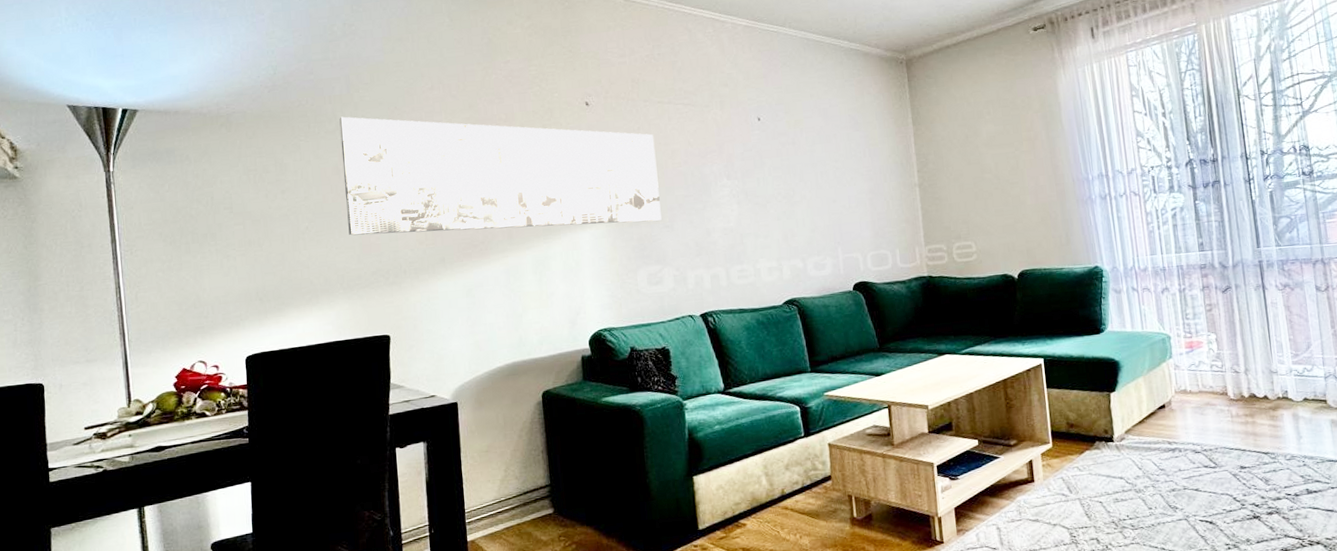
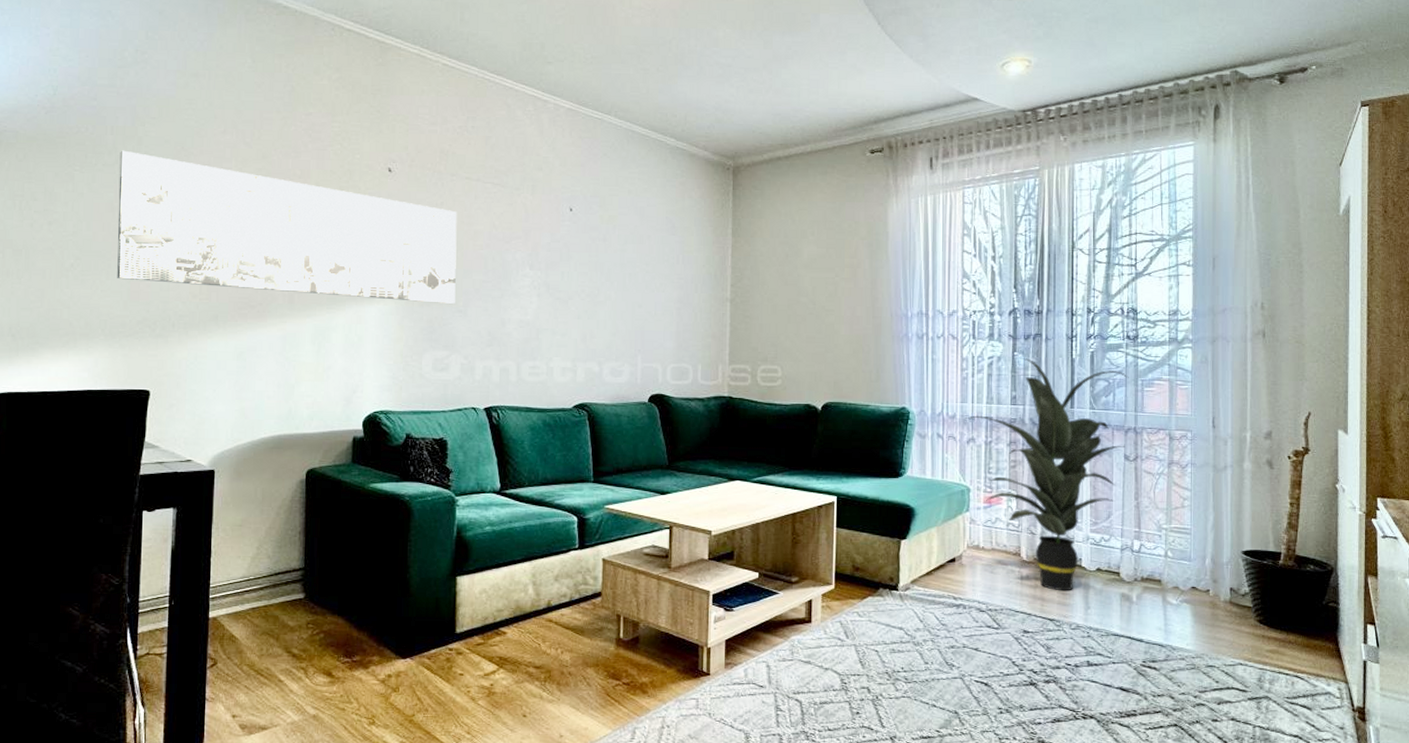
indoor plant: none [1157,205,1315,425] -> present [966,358,1129,591]

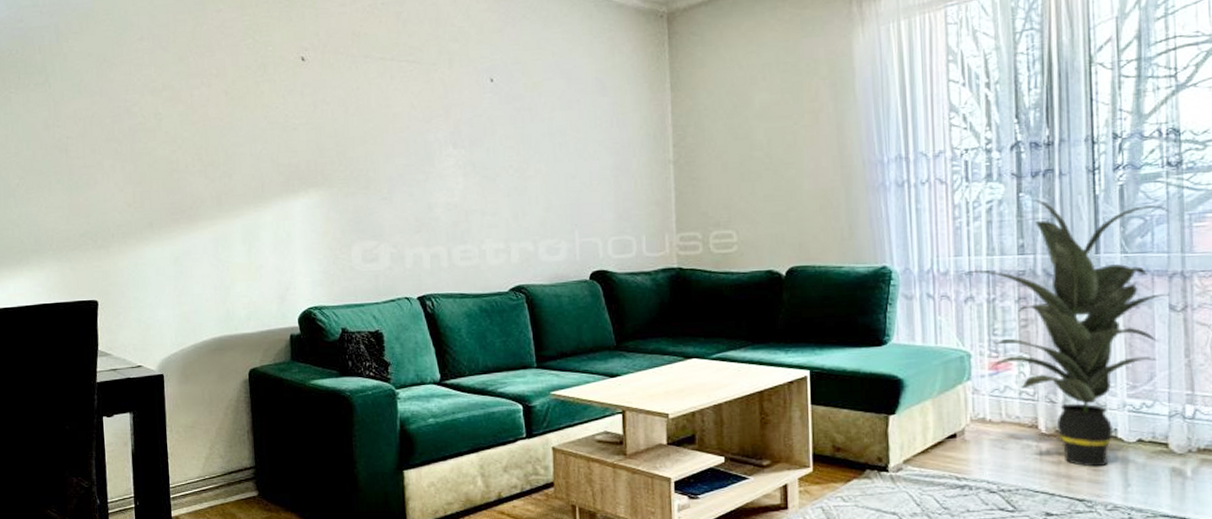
wall art: present [117,150,457,304] -> none [49,68,379,195]

